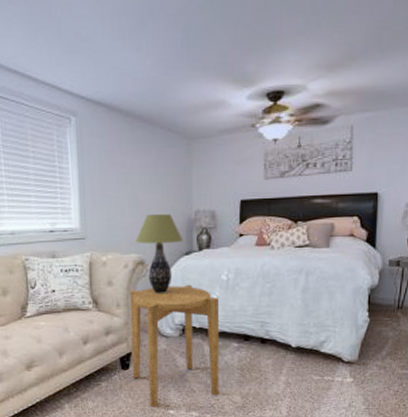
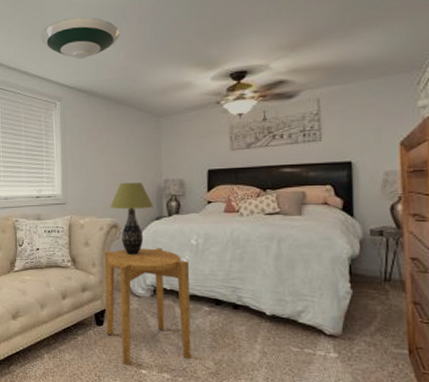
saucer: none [48,10,147,64] -> present [40,17,120,59]

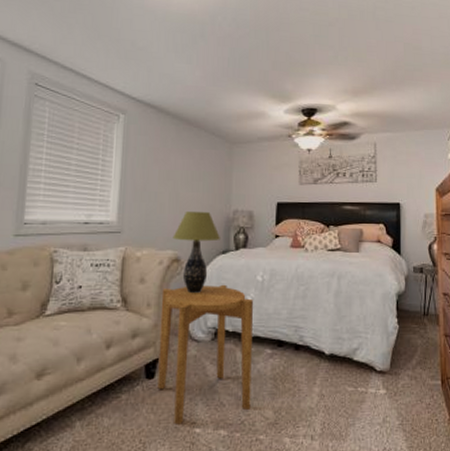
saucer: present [40,17,120,59] -> none [107,26,198,72]

